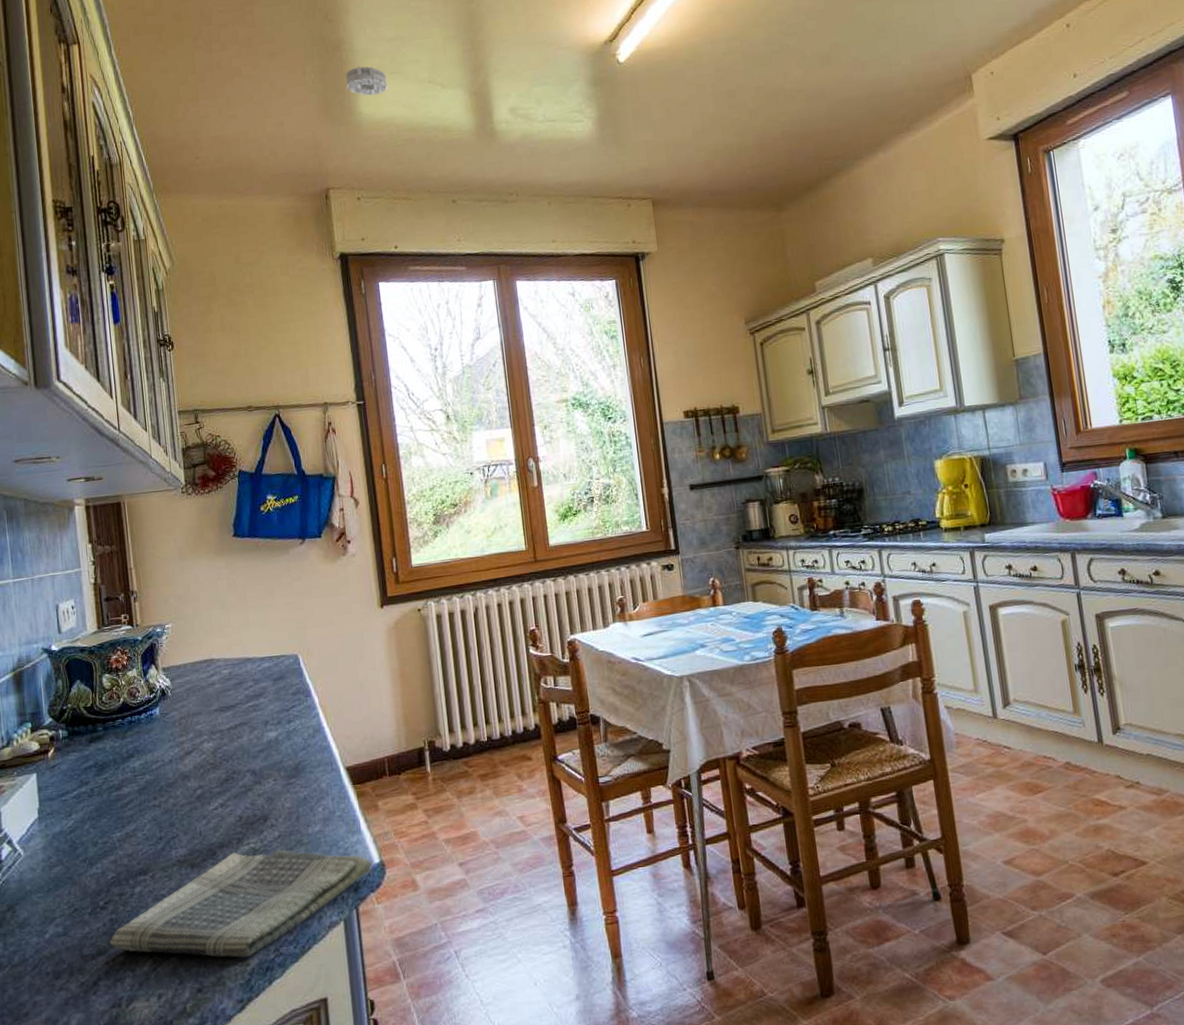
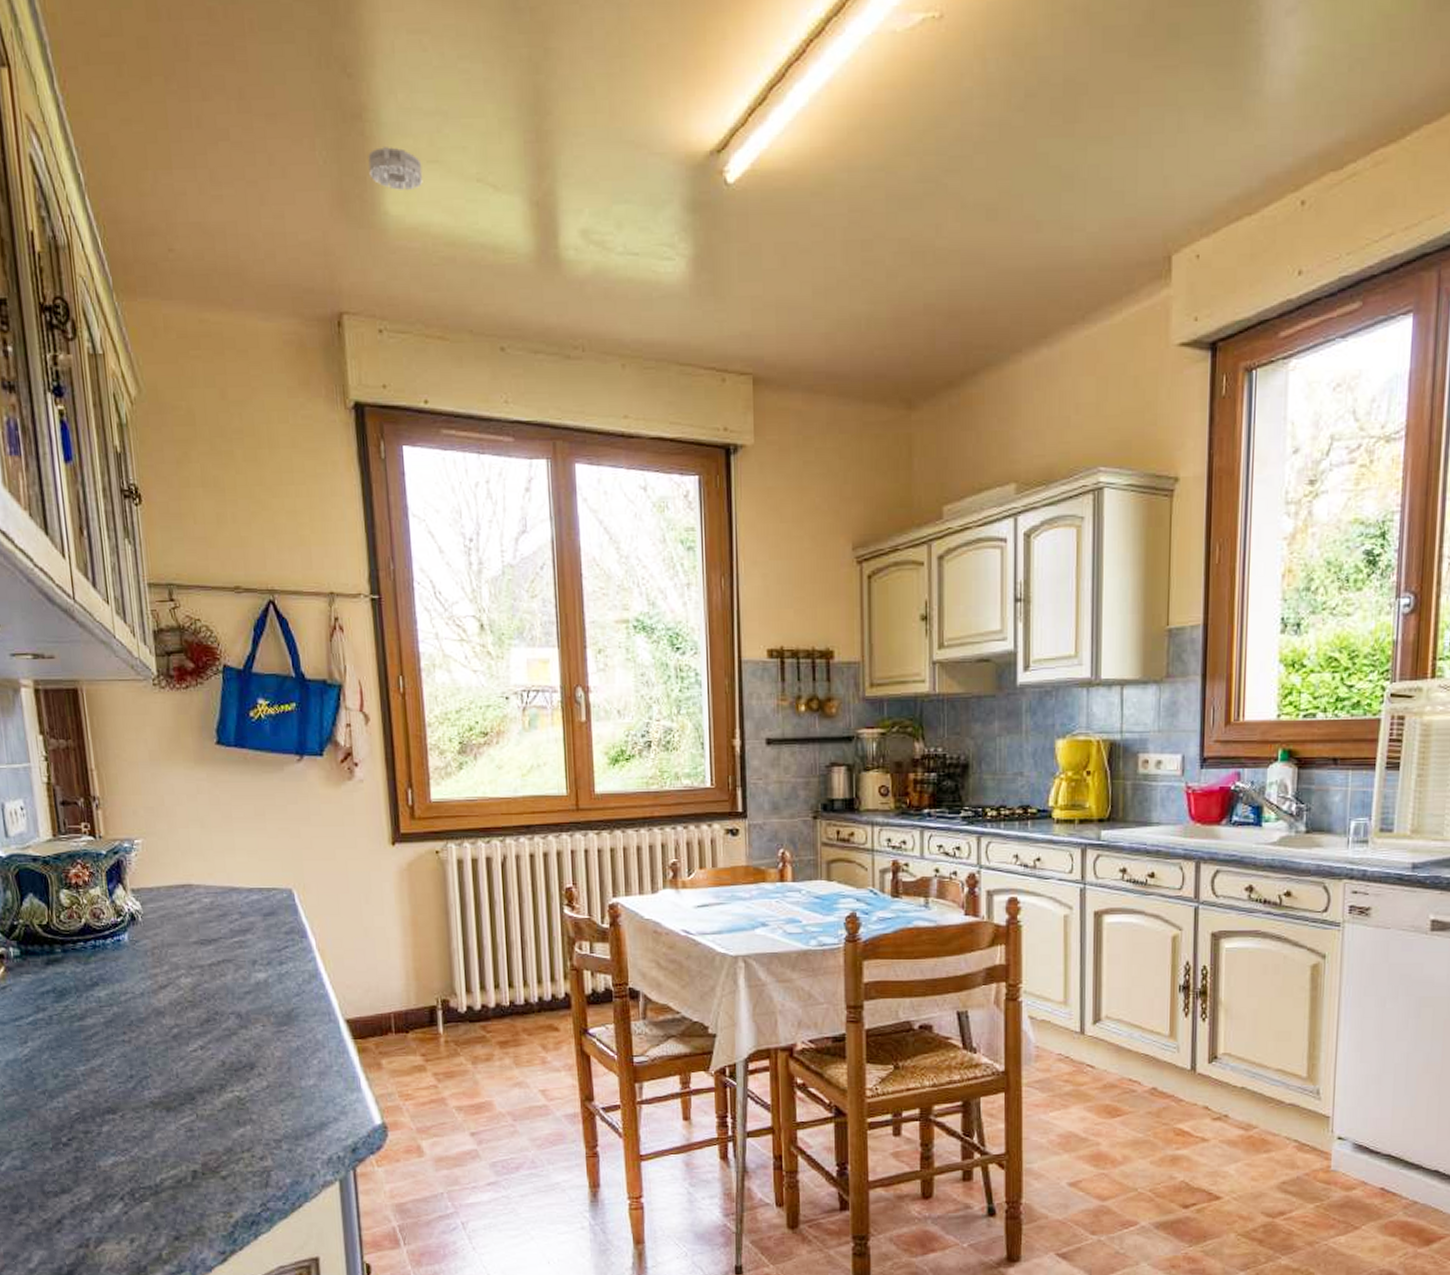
dish towel: present [109,849,373,958] -> none [74,1099,373,1209]

